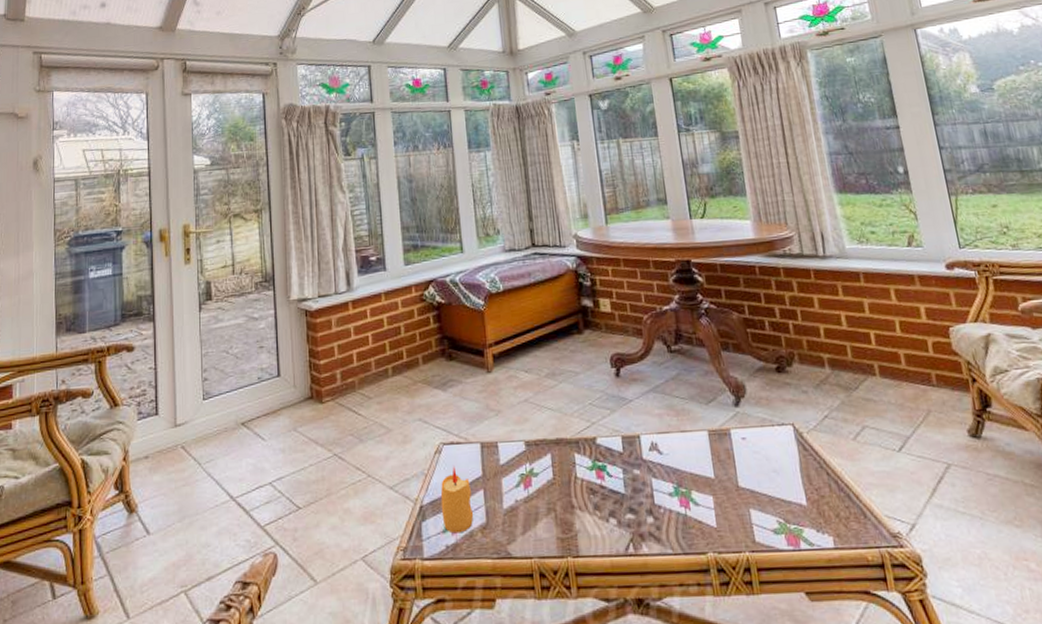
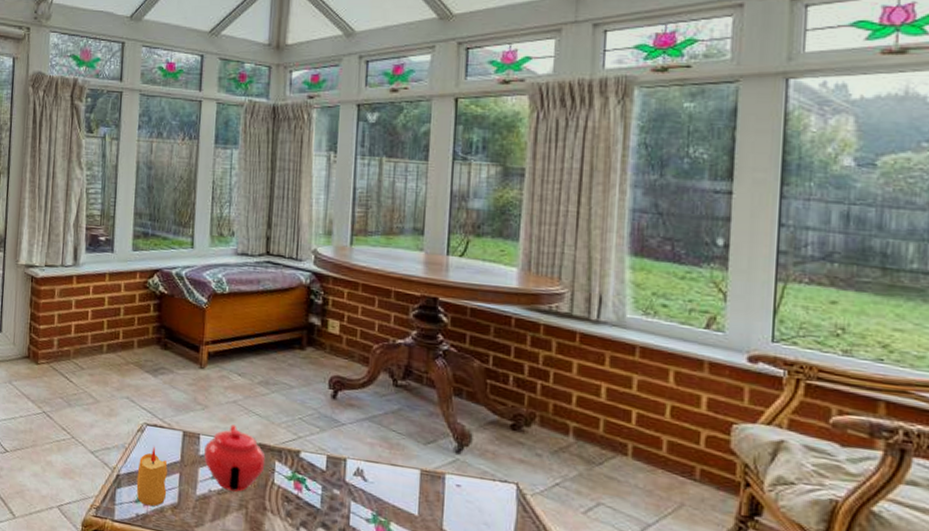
teapot: none [504,424,566,496] -> present [204,424,266,492]

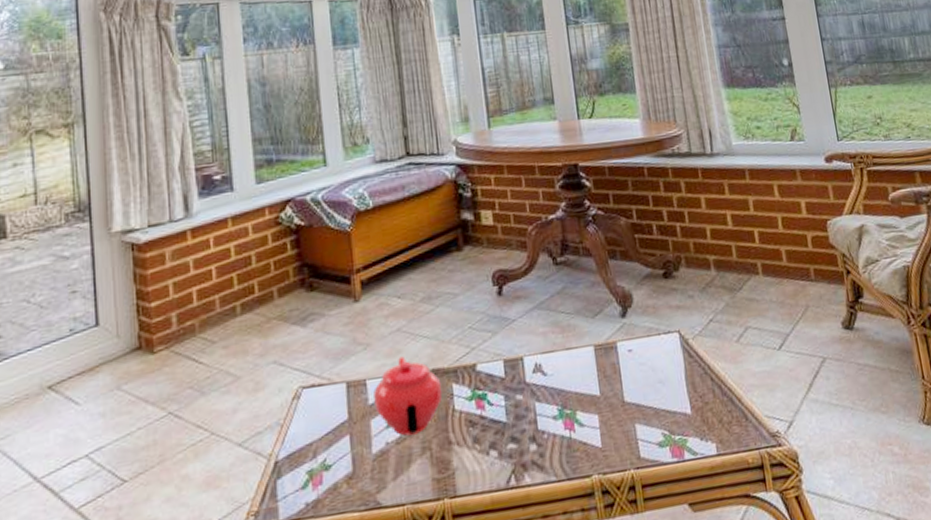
candle: present [136,446,168,507] -> none [299,411,339,489]

